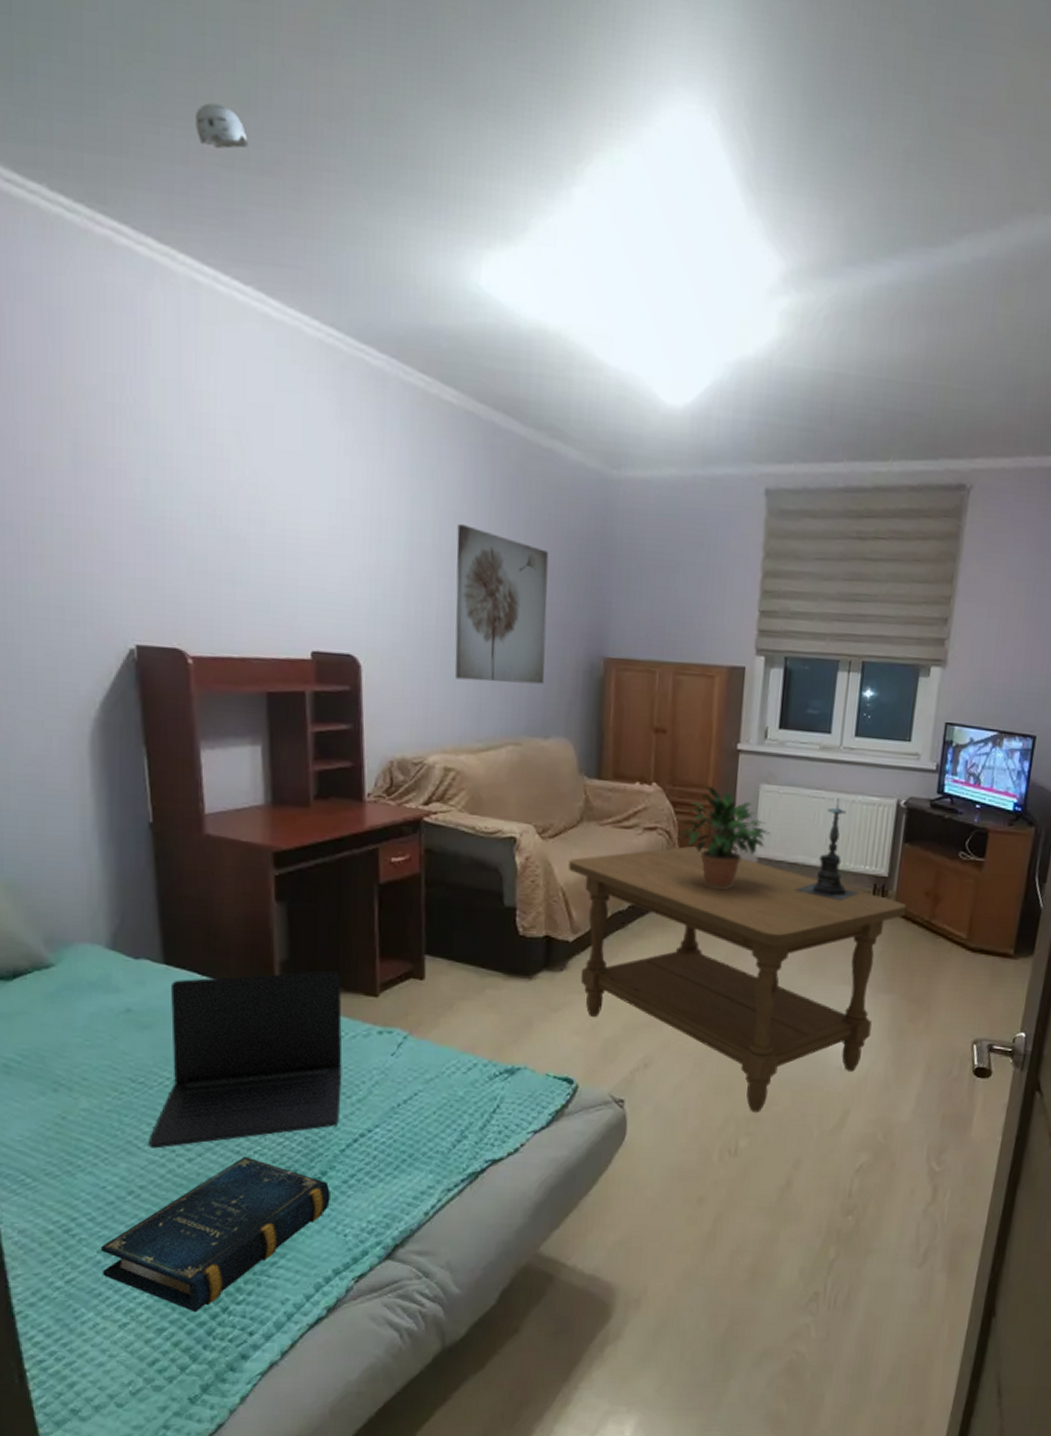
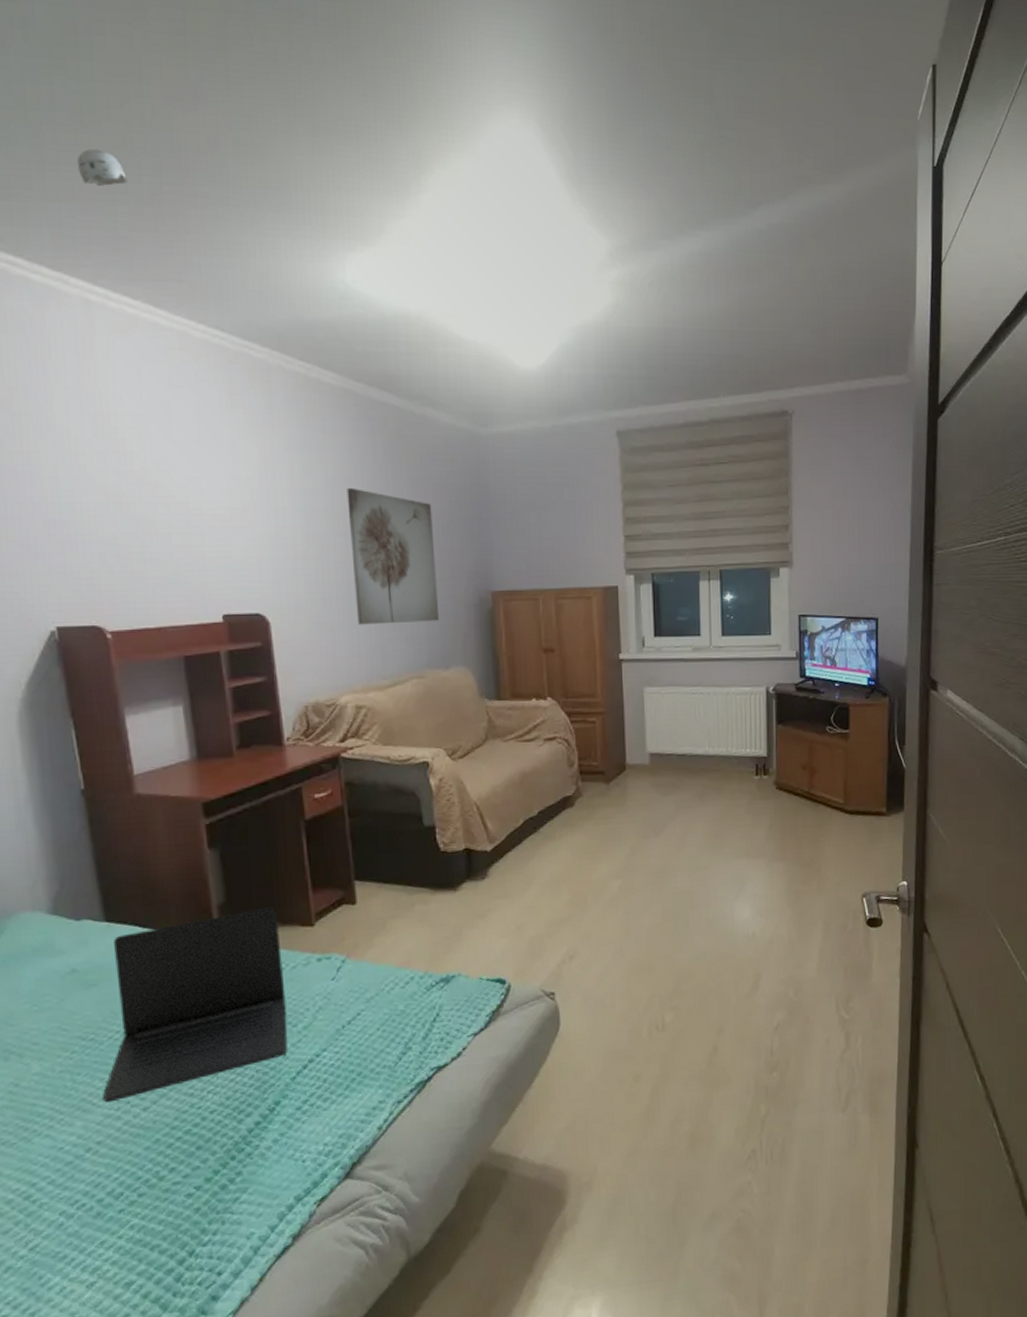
book: present [100,1156,330,1313] -> none [62,1097,286,1261]
coffee table: present [568,846,907,1113] -> none [479,750,787,988]
potted plant: present [678,785,771,890] -> none [576,694,659,787]
candle holder: present [795,798,859,901] -> none [686,692,744,783]

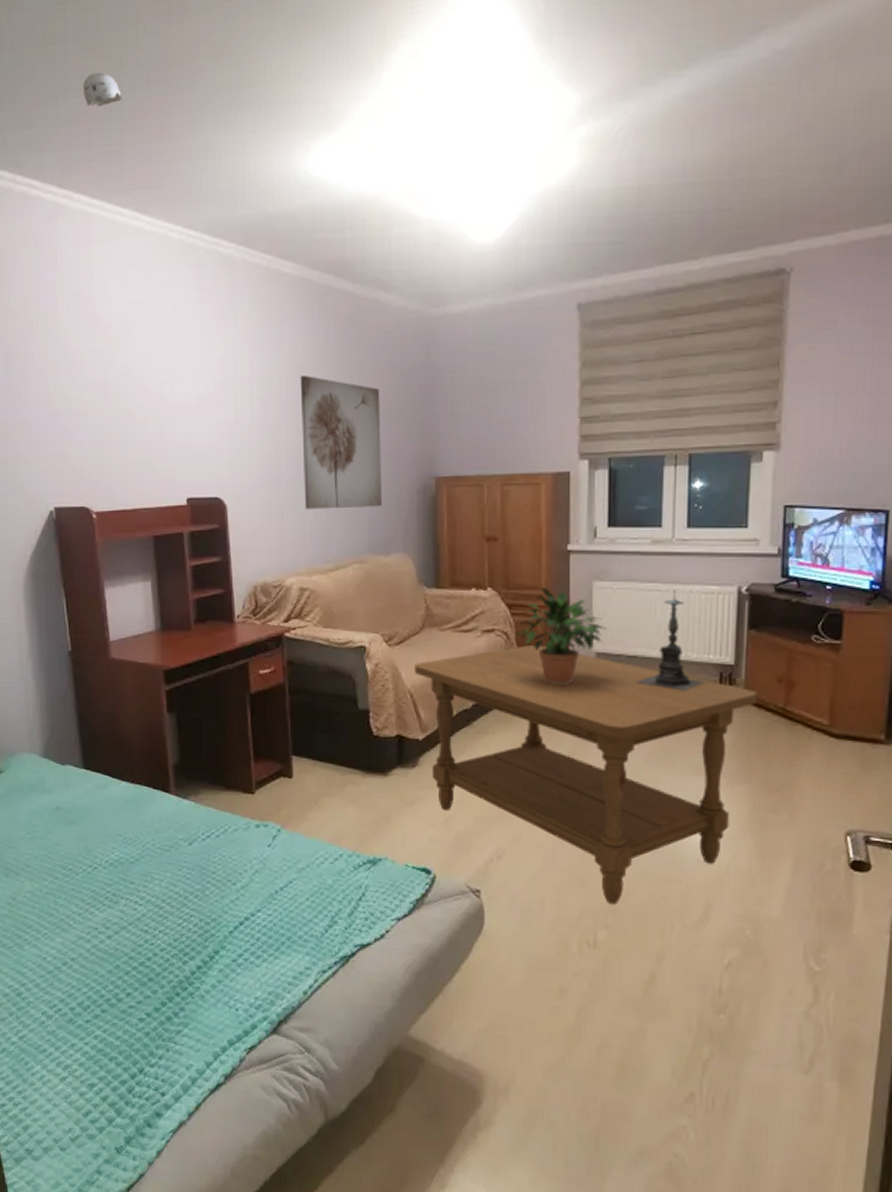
laptop: present [103,907,288,1103] -> none [77,772,228,926]
coffee table: none [479,750,787,988] -> present [415,645,758,905]
potted plant: none [576,694,659,787] -> present [515,586,608,686]
candle holder: none [686,692,744,783] -> present [636,590,704,691]

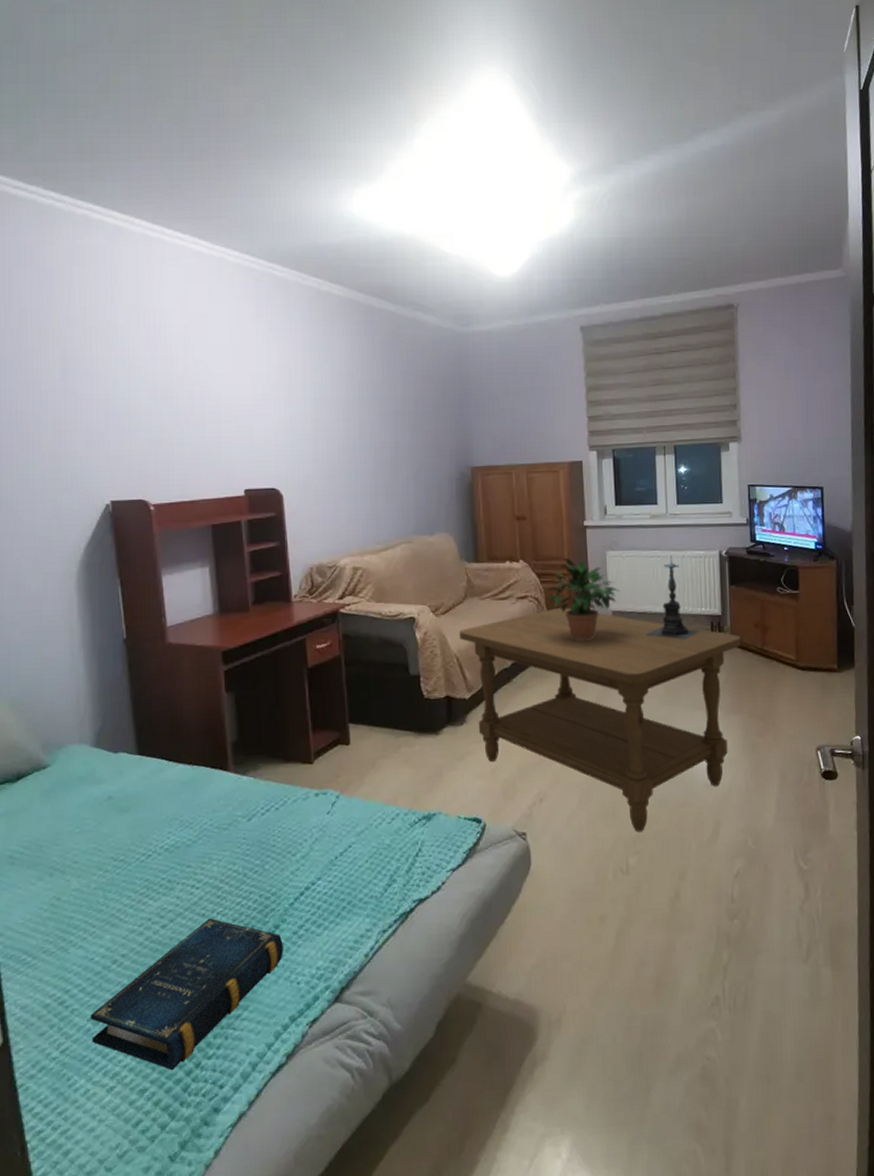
book: none [44,935,223,1072] -> present [90,918,284,1071]
smoke detector: present [83,72,122,108] -> none [145,119,182,148]
wall art: present [300,374,383,510] -> none [349,380,426,497]

